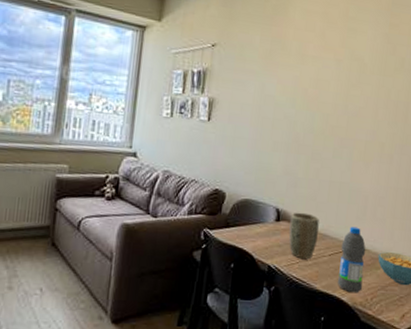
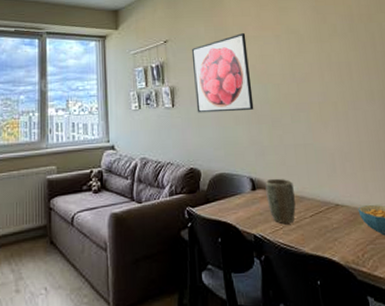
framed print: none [234,49,305,137] -> present [191,32,254,113]
water bottle: present [338,226,366,293] -> none [319,185,351,252]

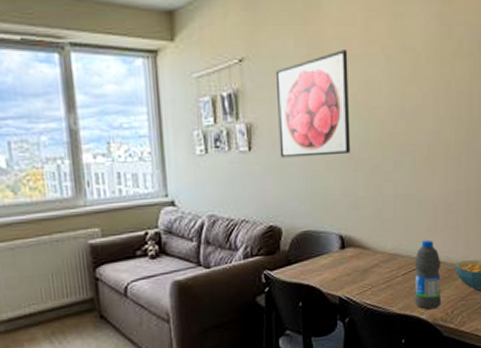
plant pot: present [265,178,296,223] -> none [356,234,388,284]
water bottle: none [319,185,351,252] -> present [414,240,442,310]

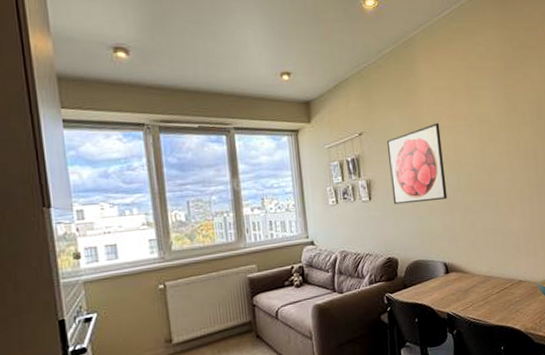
water bottle: present [414,240,442,310] -> none [505,263,531,321]

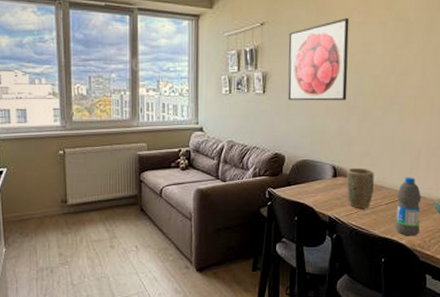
plant pot: none [457,261,484,301] -> present [346,167,374,208]
water bottle: none [505,263,531,321] -> present [396,177,422,236]

